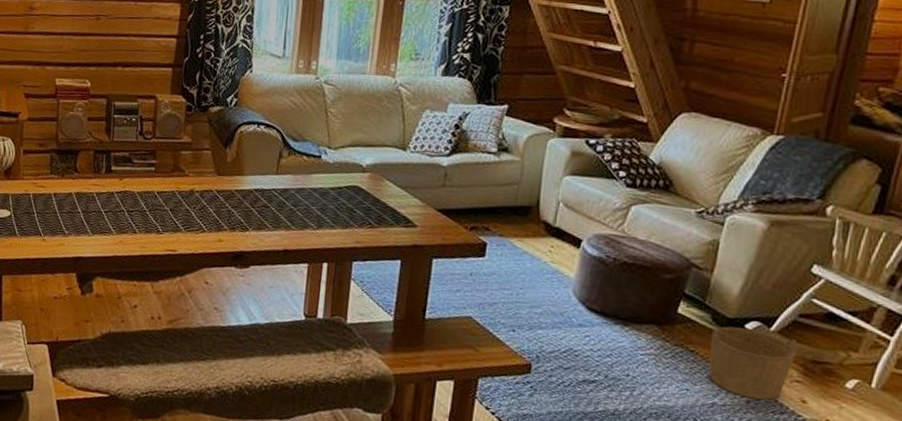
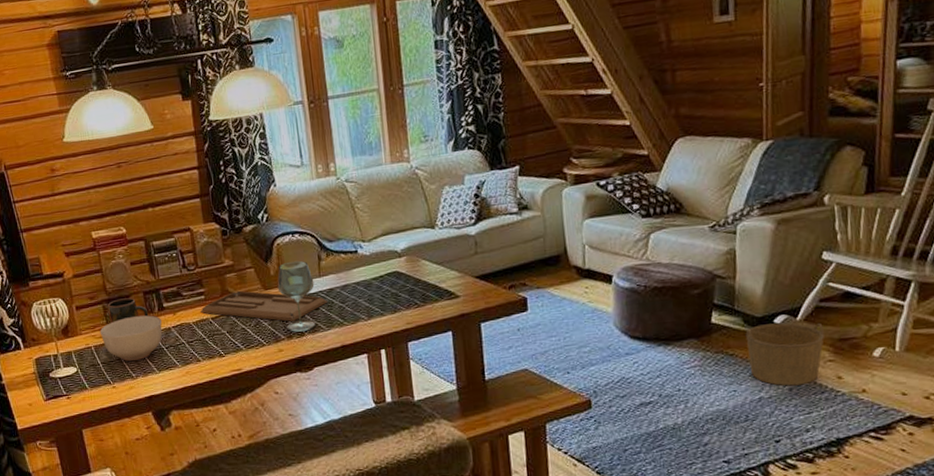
bowl: none [41,172,106,218] -> present [99,315,163,362]
mug: none [54,152,95,176] -> present [108,298,149,324]
tray: none [146,170,279,215] -> present [199,290,328,322]
wine glass: none [231,152,270,227] -> present [277,260,316,332]

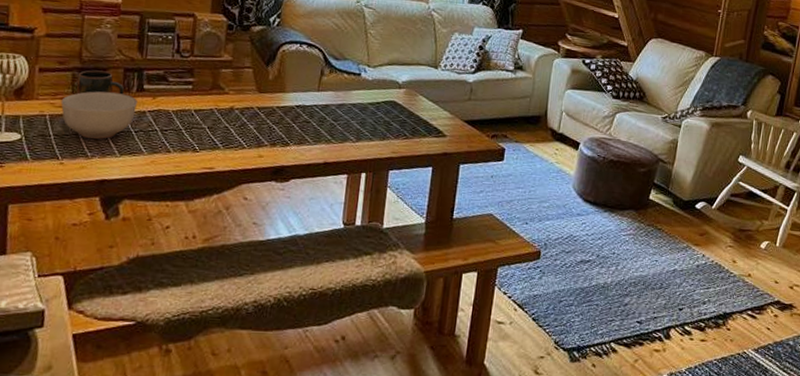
tray: present [199,290,328,322] -> none [183,87,320,131]
wine glass: present [277,260,316,332] -> none [272,70,312,142]
basket: present [745,322,824,386] -> none [671,207,730,264]

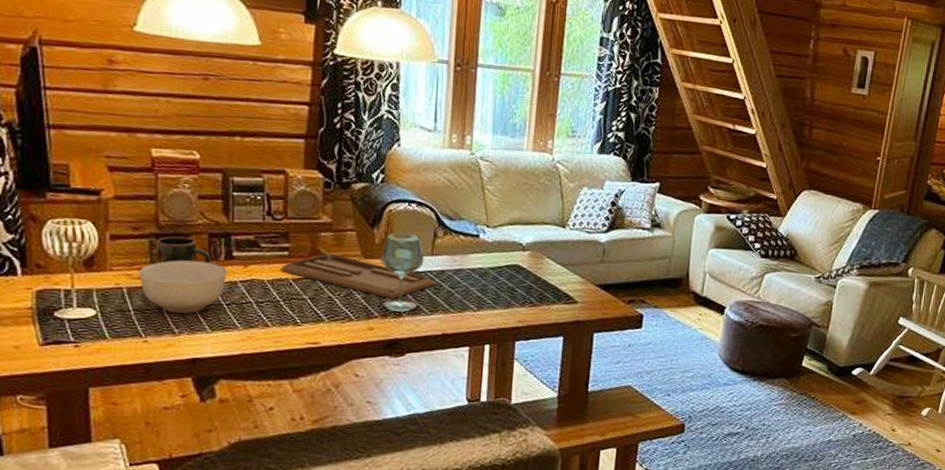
tray: none [183,87,320,131] -> present [279,253,436,300]
wine glass: none [272,70,312,142] -> present [380,232,425,312]

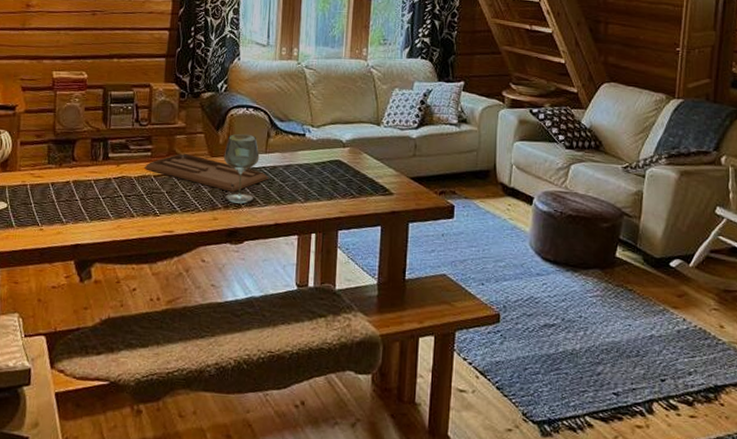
bowl: present [138,260,227,314] -> none [39,160,104,207]
mug: present [156,236,212,264] -> none [52,141,93,165]

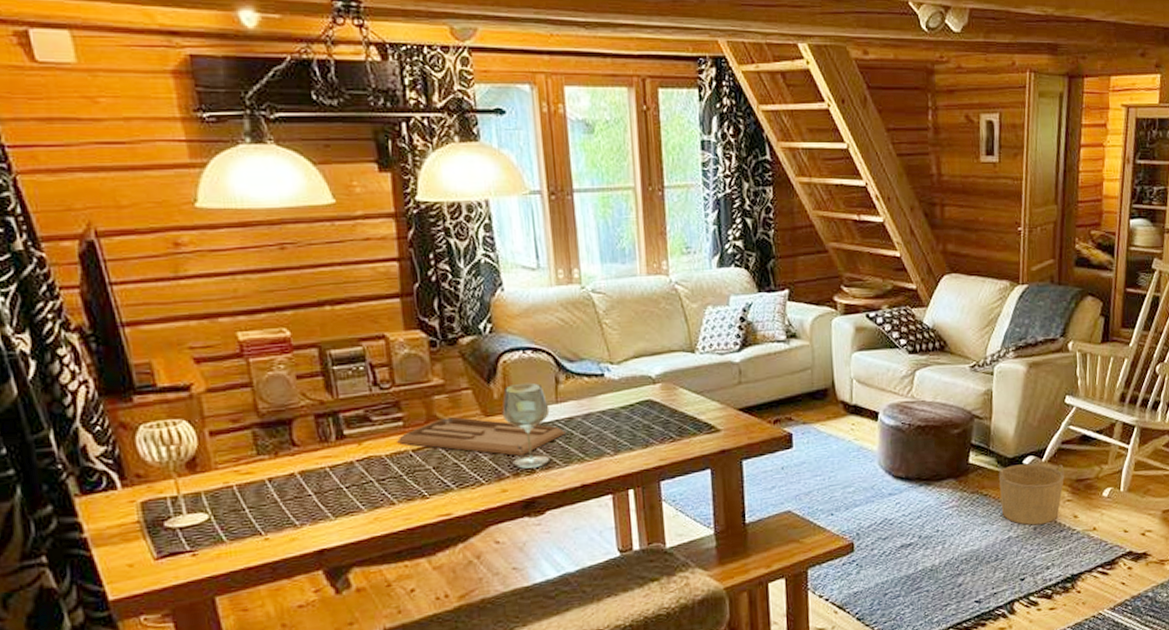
basket: none [644,265,711,329] -> present [998,463,1064,526]

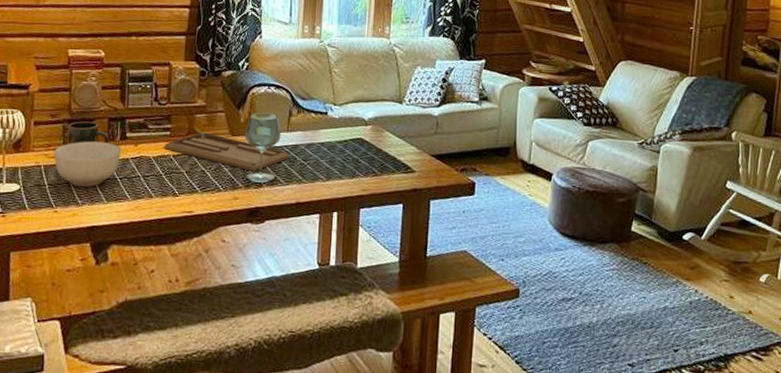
bowl: none [246,444,342,505] -> present [53,140,121,188]
mug: none [260,421,322,455] -> present [67,121,110,145]
basket: present [998,463,1064,526] -> none [658,239,722,300]

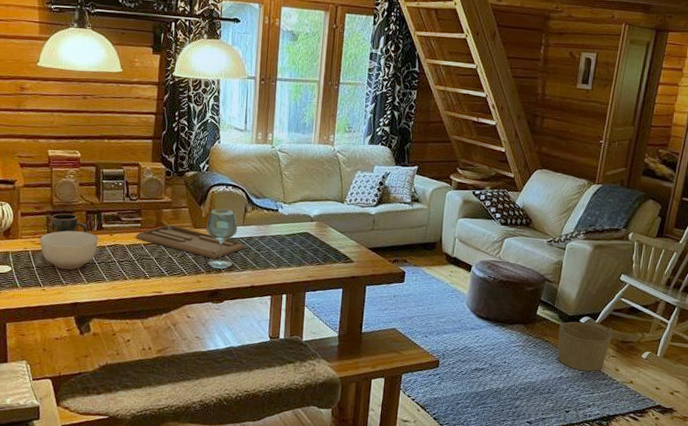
basket: none [658,239,722,300] -> present [557,321,613,372]

